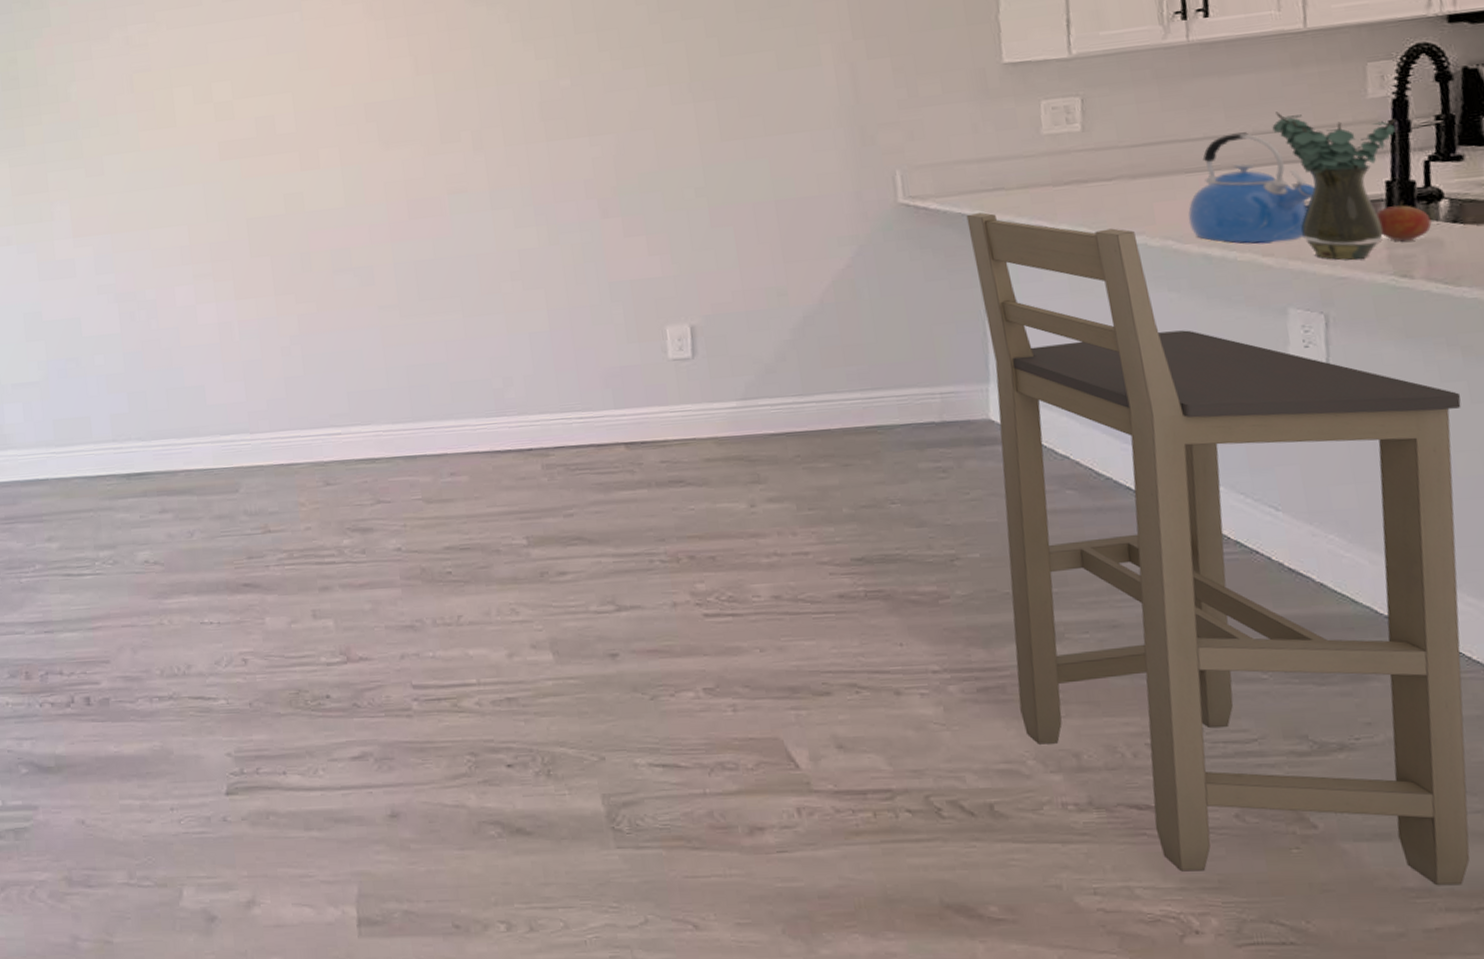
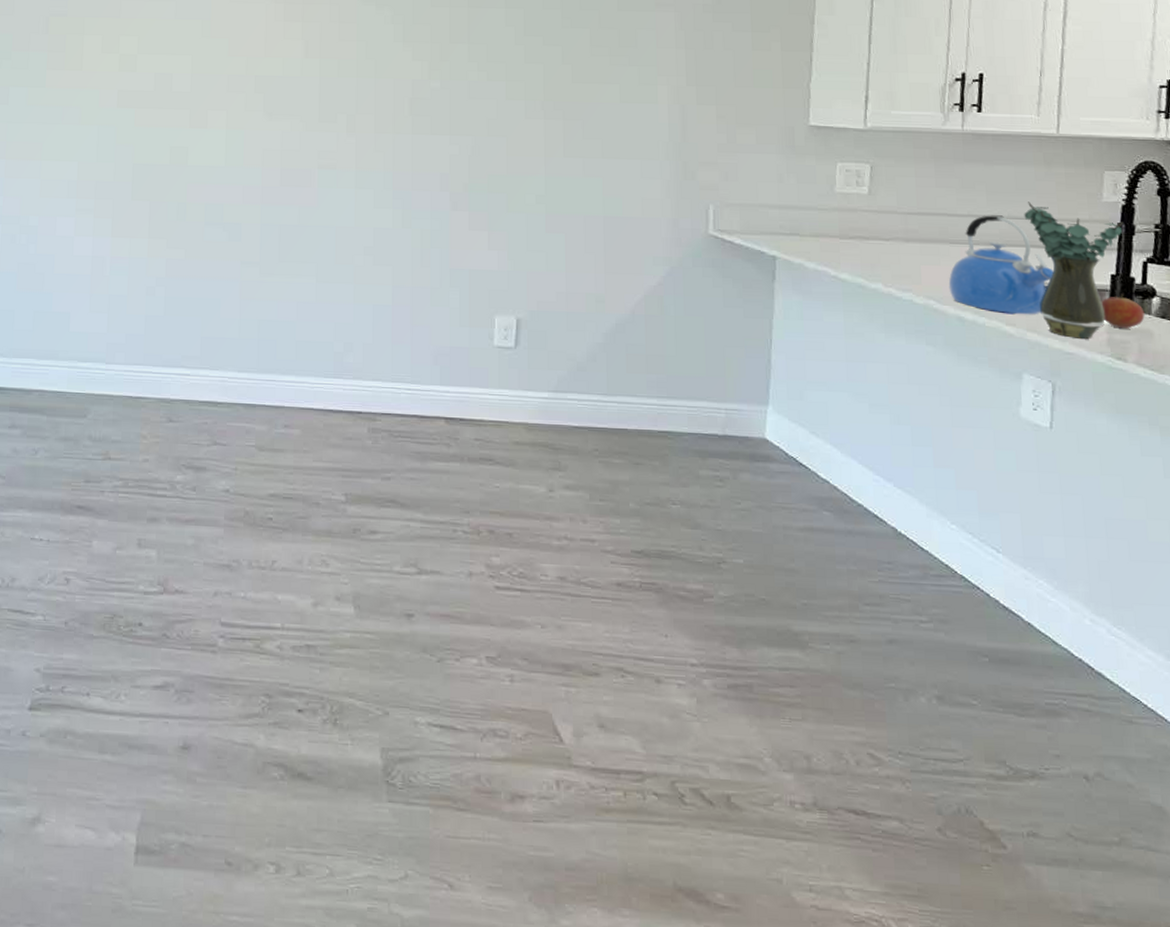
bar stool: present [966,212,1470,886] -> none [763,253,1157,915]

